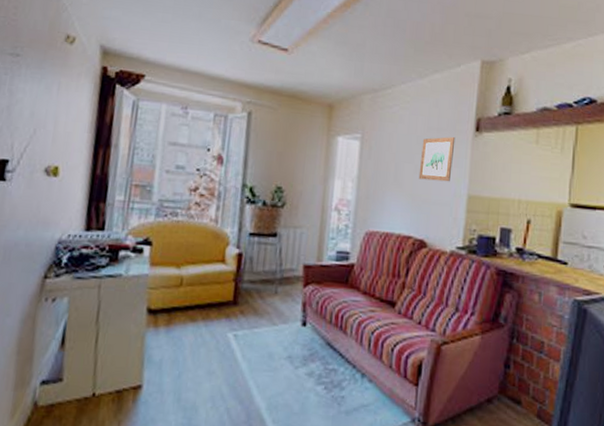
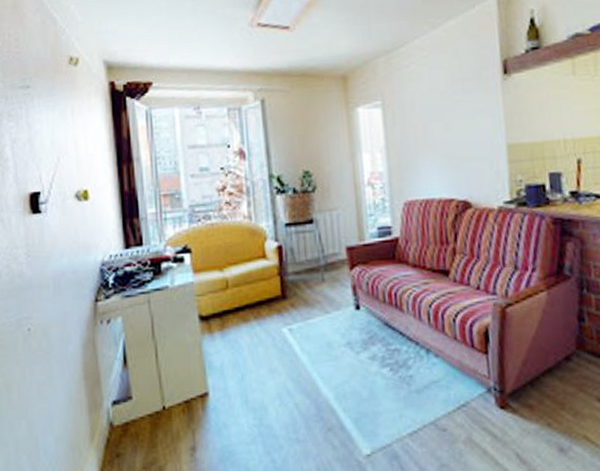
wall art: present [418,136,456,182] -> none [447,84,485,137]

